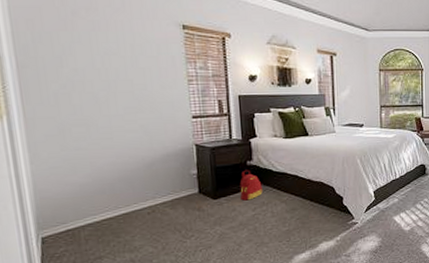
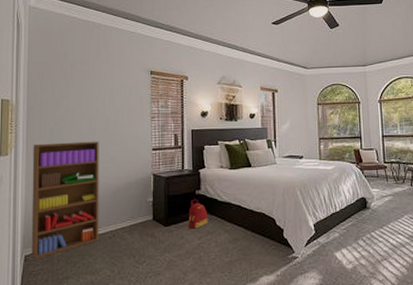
bookshelf: none [32,107,135,241] -> present [31,141,99,259]

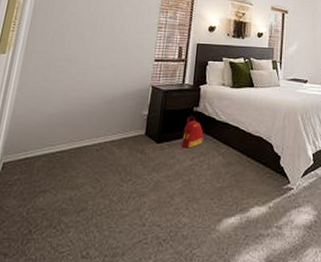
bookshelf: present [31,141,99,259] -> none [10,44,102,168]

